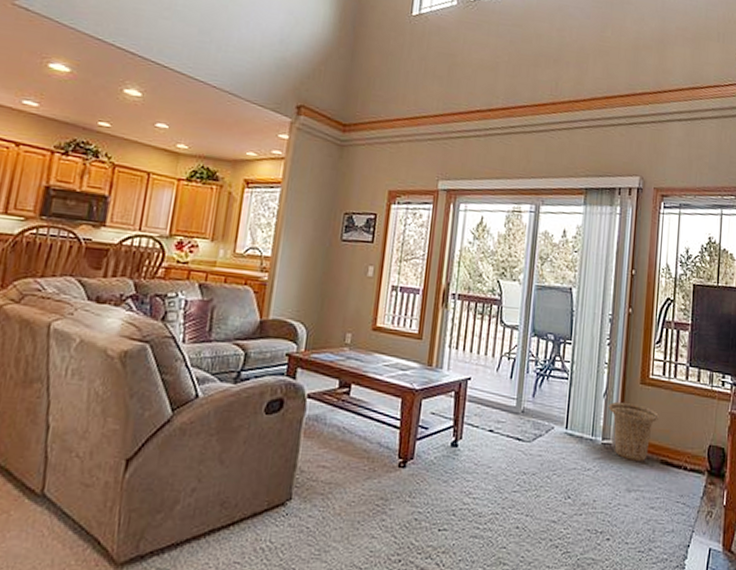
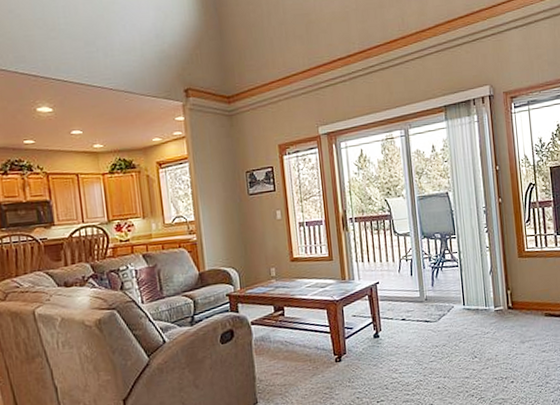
basket: present [608,401,659,462] -> none [495,274,538,319]

